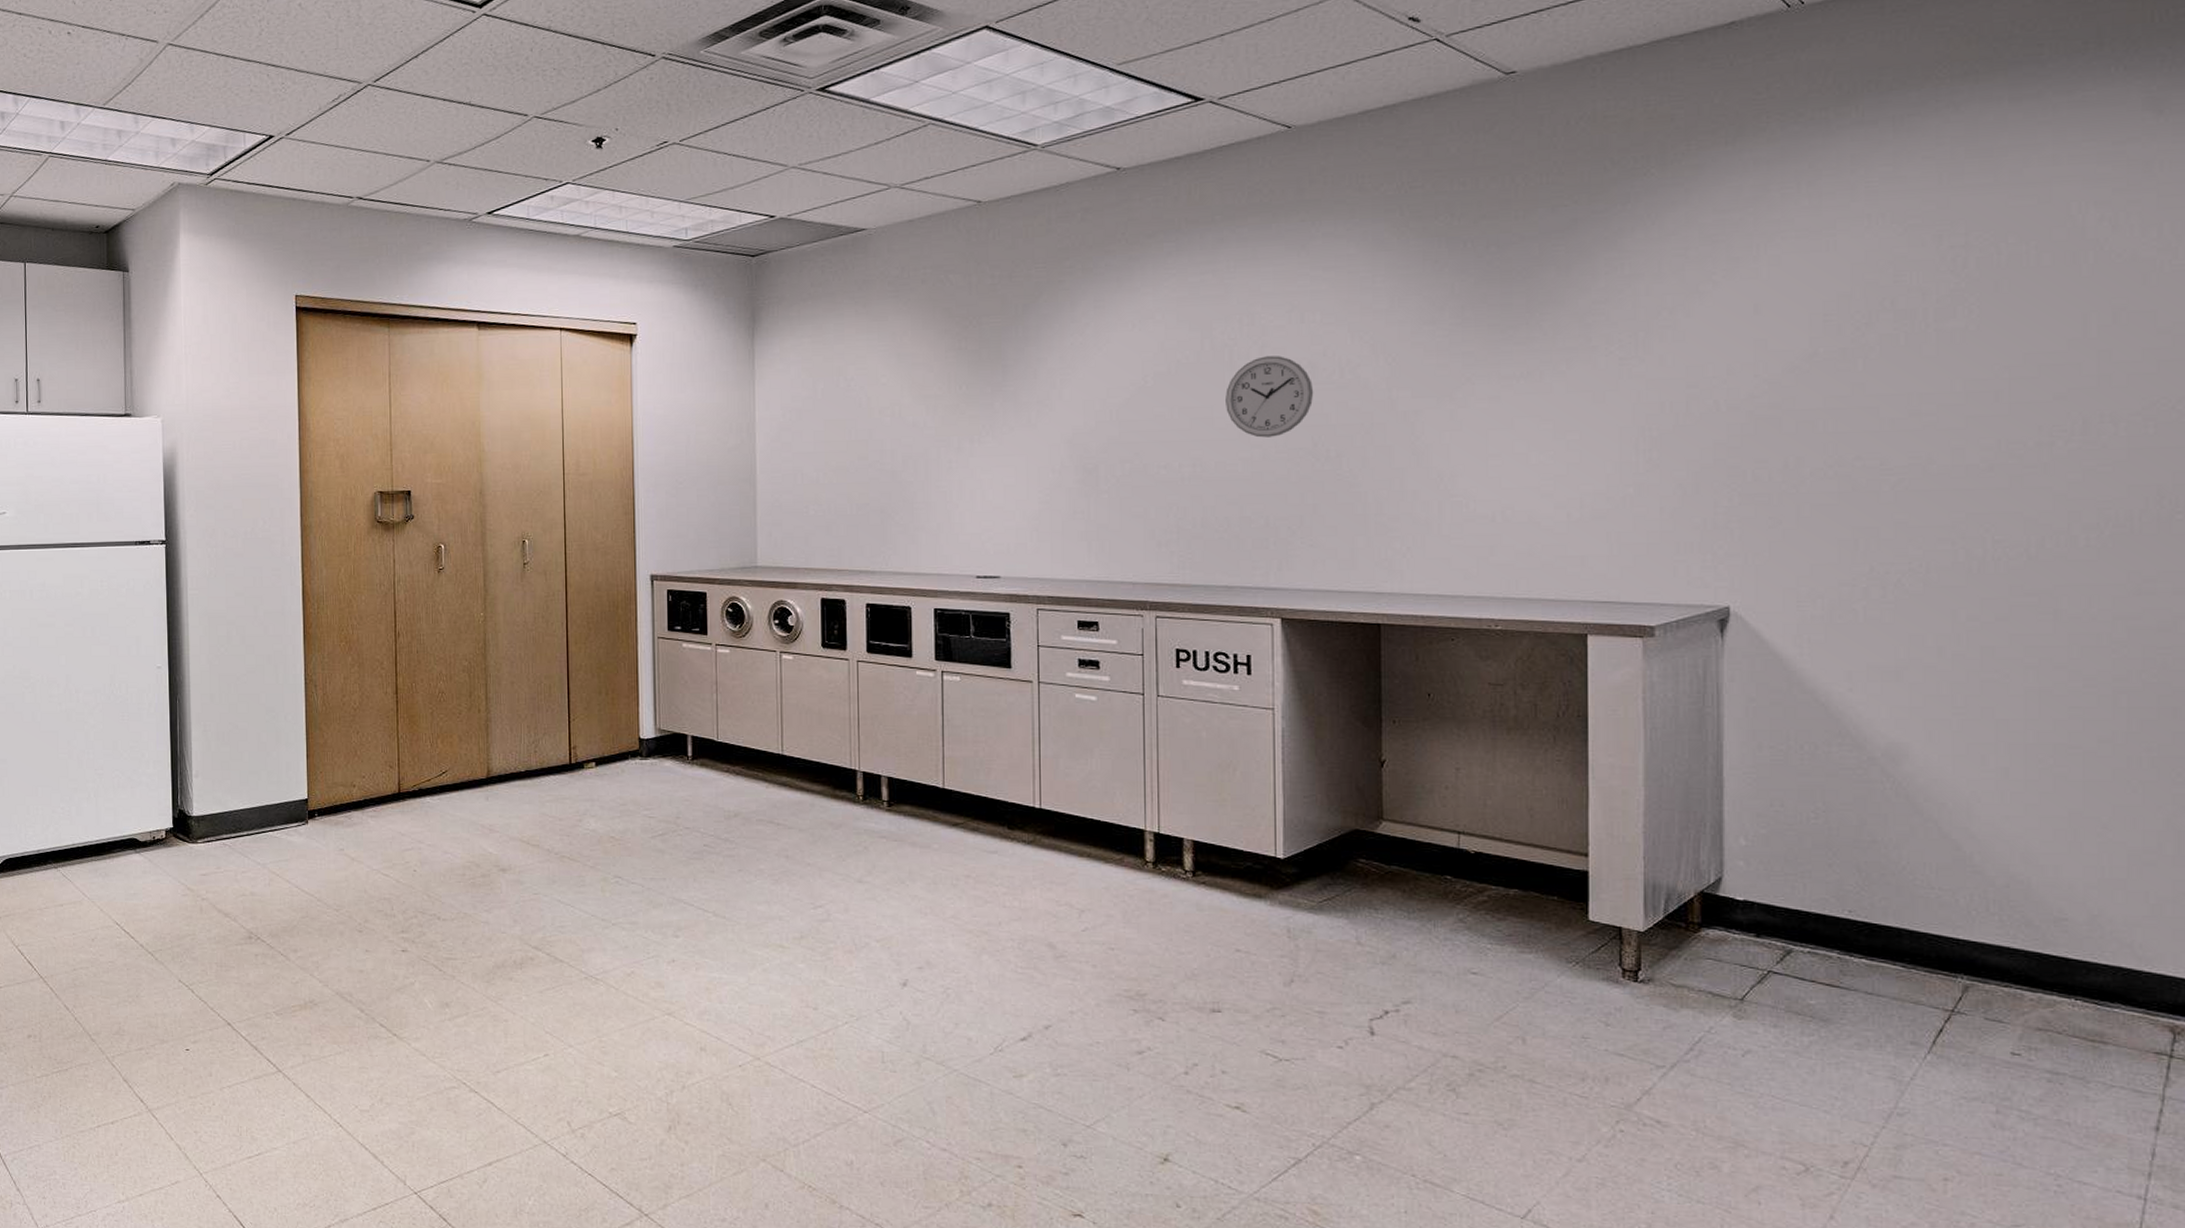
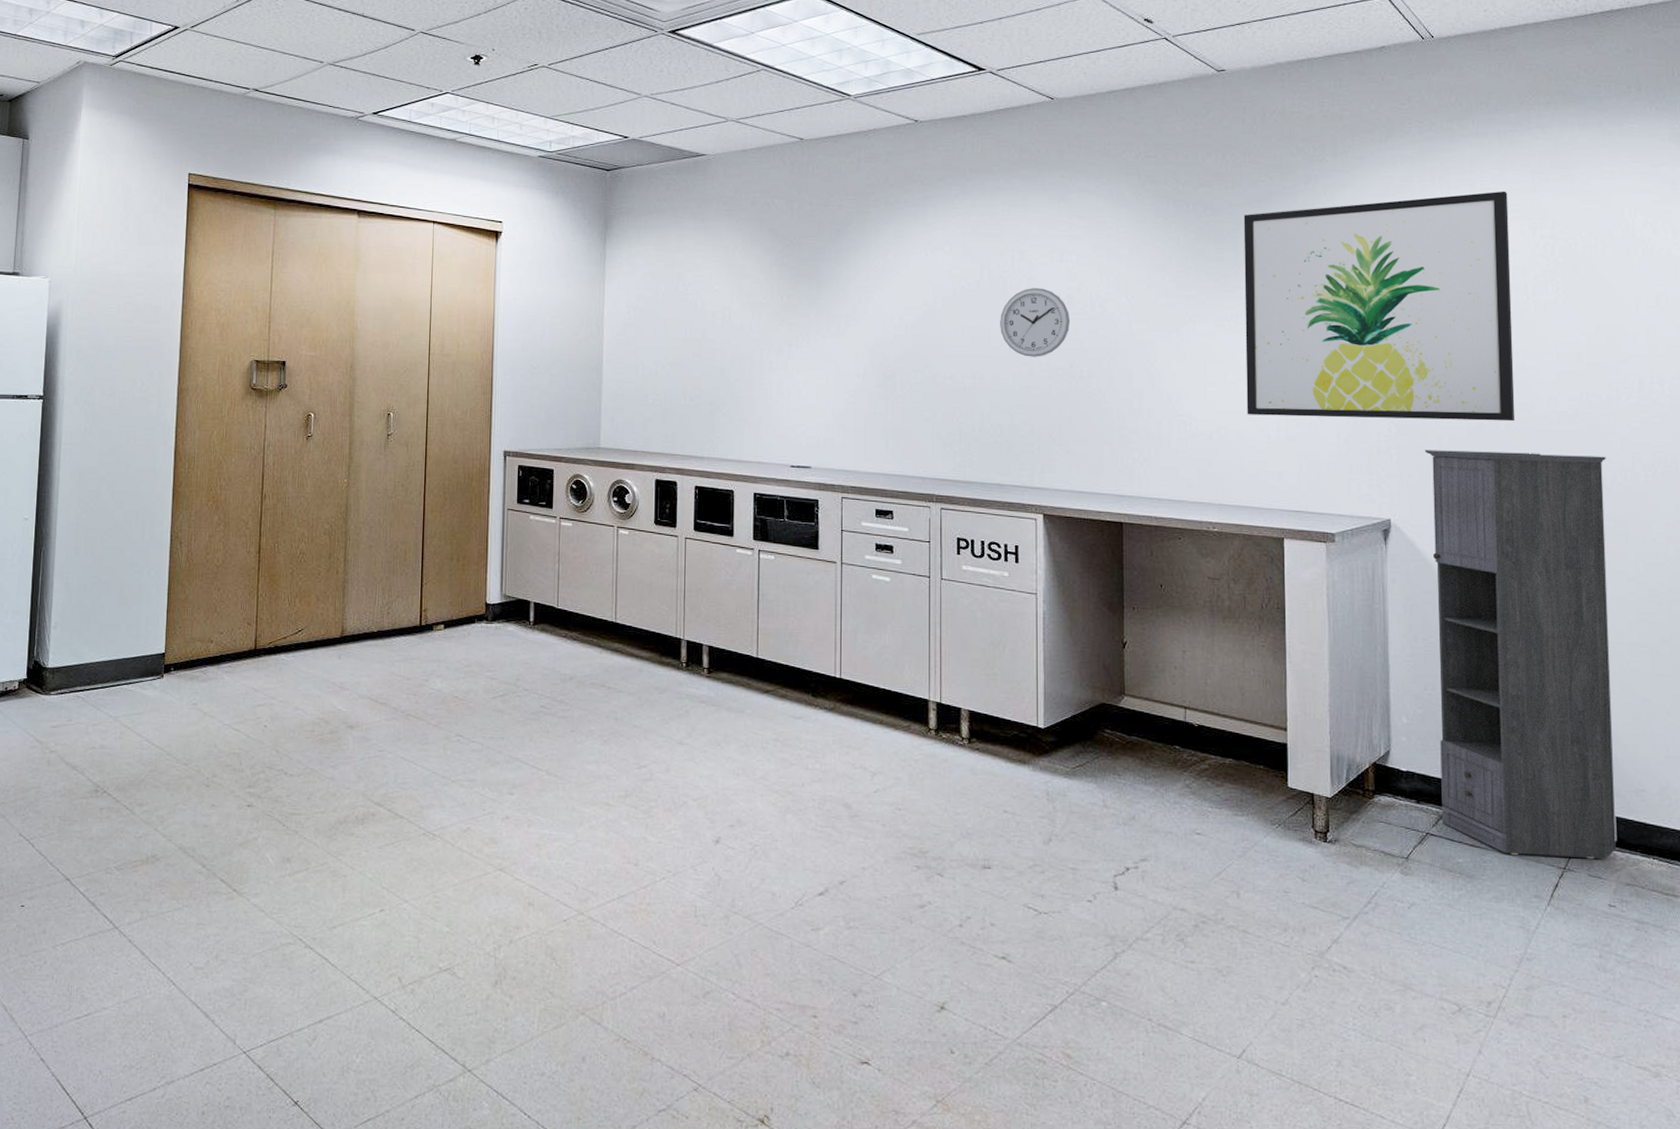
wall art: none [1538,192,1905,491] -> present [1243,191,1515,422]
storage cabinet: none [1777,518,2031,1000] -> present [1424,450,1617,859]

